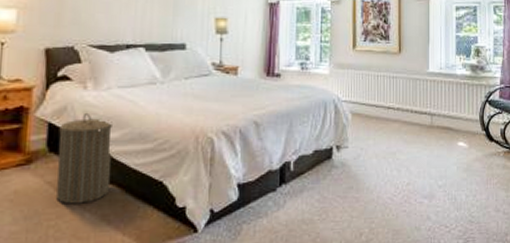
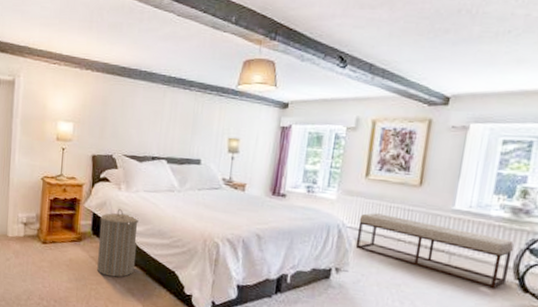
bench: none [352,84,478,143] -> present [355,213,514,289]

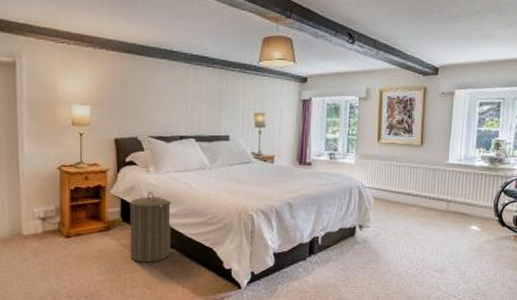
bench: present [355,213,514,289] -> none [374,172,493,227]

